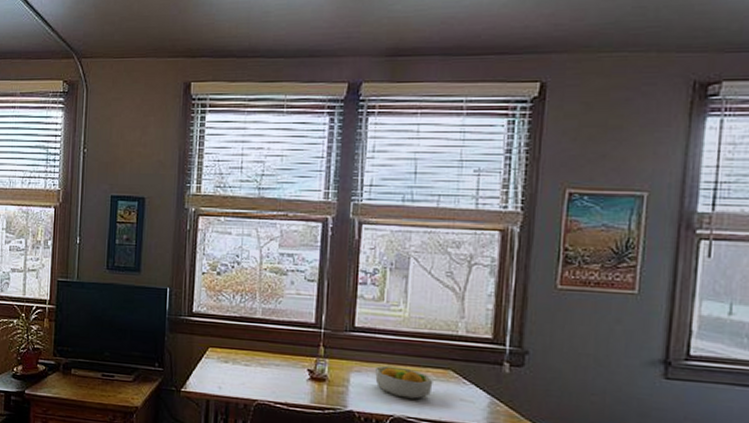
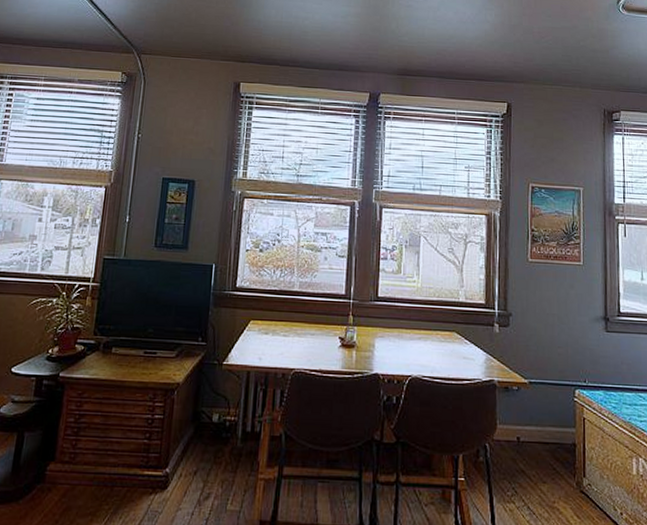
fruit bowl: present [375,365,433,399] -> none [396,330,442,360]

